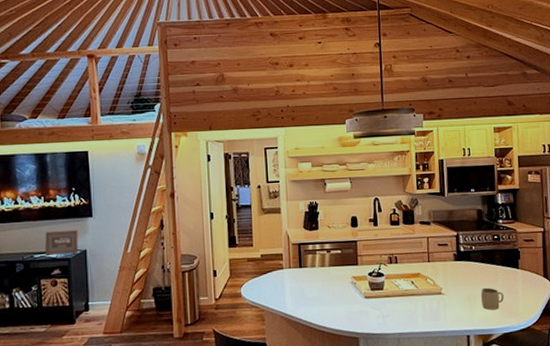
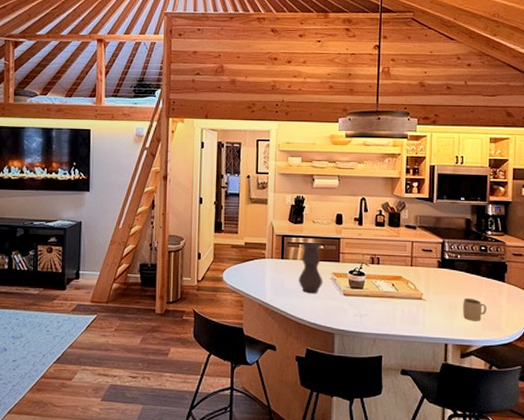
picture frame: present [44,230,78,255] -> none [43,202,75,224]
vase: none [318,248,344,300] -> present [298,243,323,293]

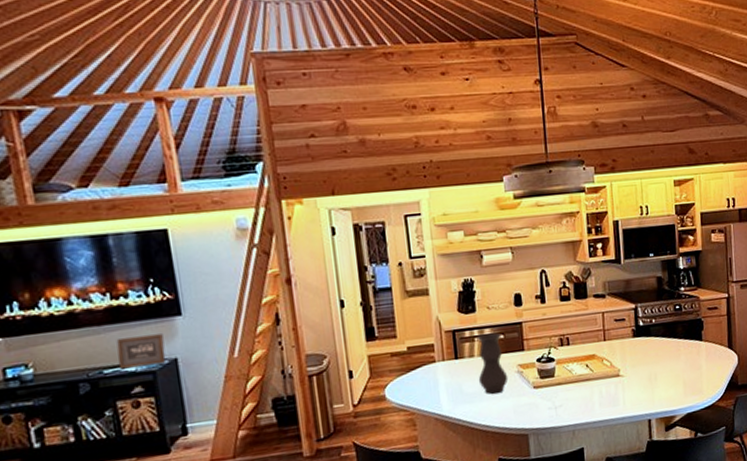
picture frame: none [43,202,75,224] -> present [116,334,166,370]
mug: present [462,298,486,321] -> none [662,364,687,390]

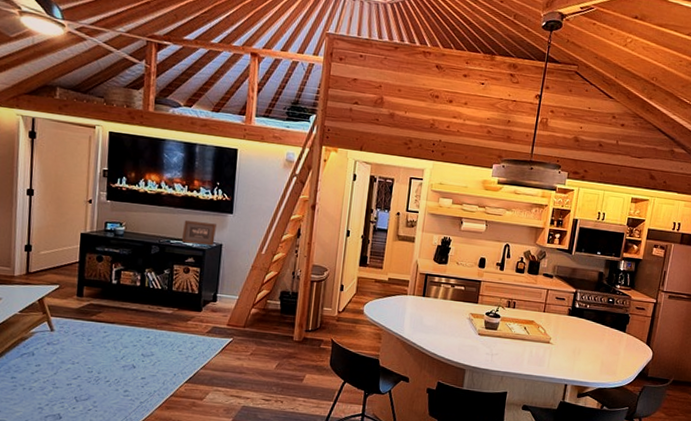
vase: present [476,332,509,394] -> none [436,282,464,331]

